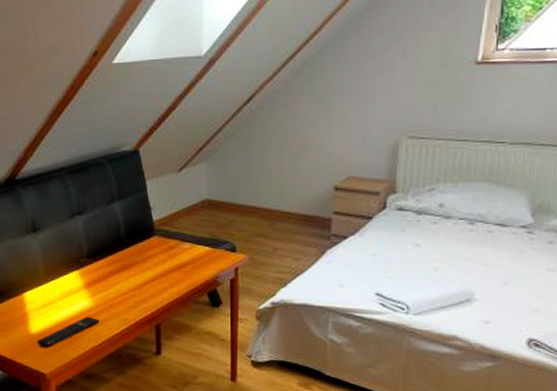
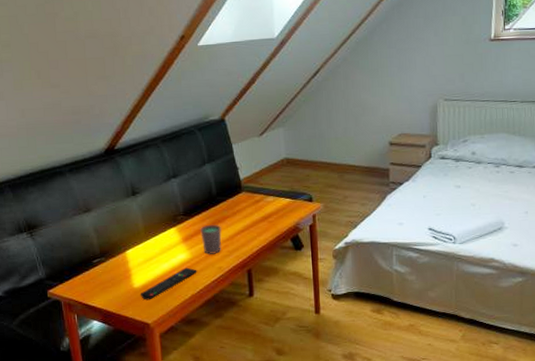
cup: none [105,270,129,305] -> present [200,224,222,256]

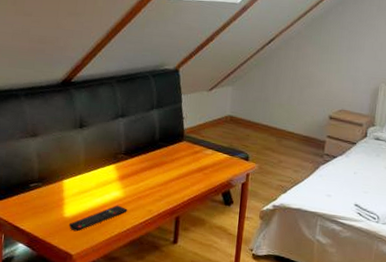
cup: present [200,224,222,256] -> none [137,167,158,197]

